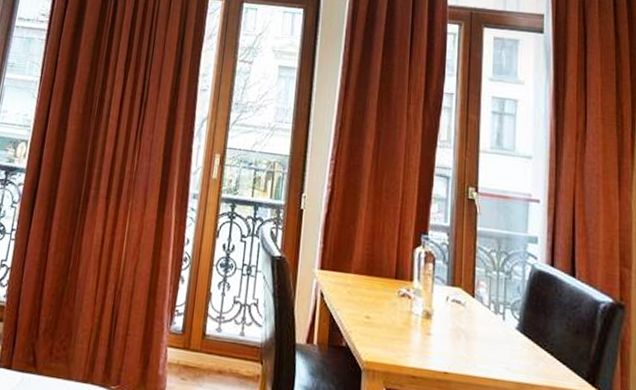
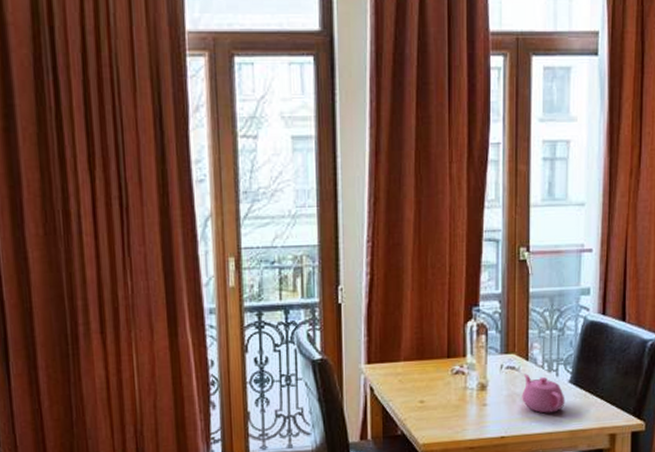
teapot: none [467,310,512,359] -> present [522,374,565,413]

